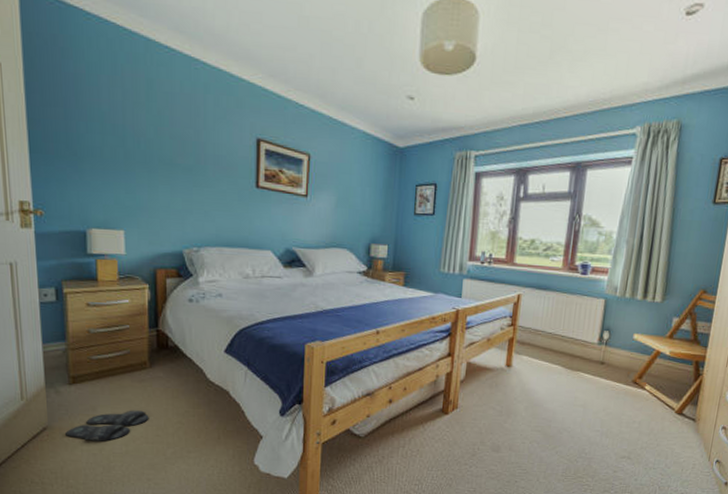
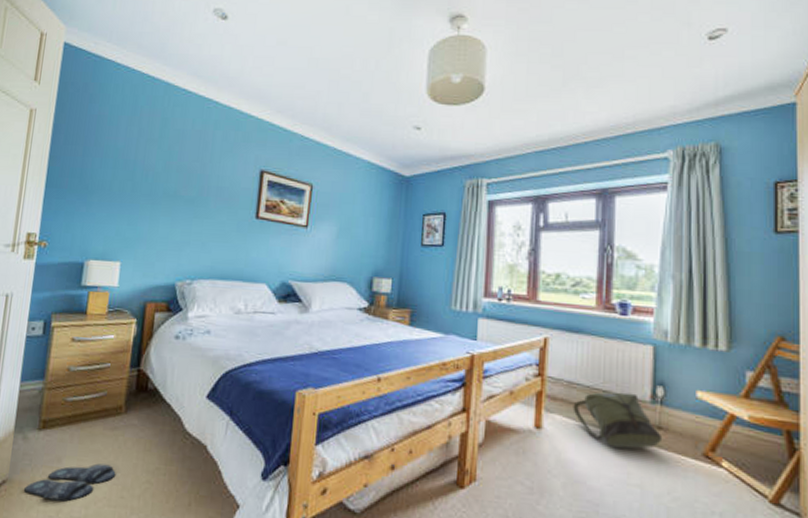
backpack: none [537,336,604,379] -> present [573,392,663,449]

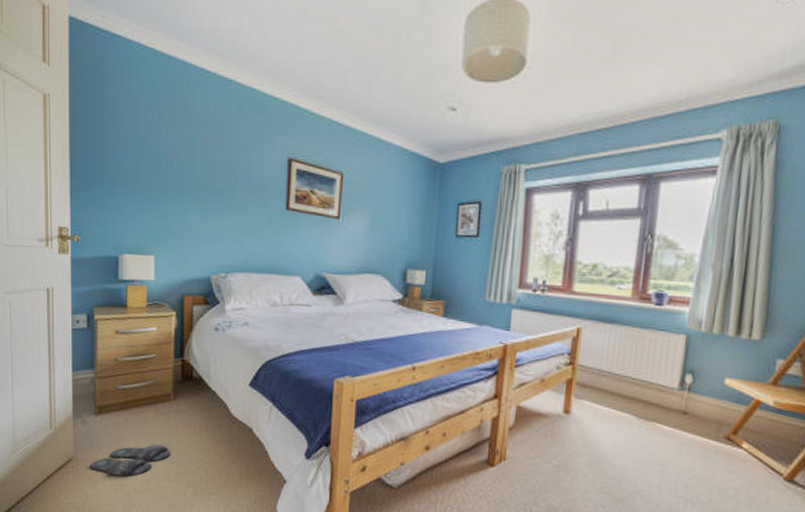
backpack: present [573,392,663,449] -> none [601,379,688,432]

